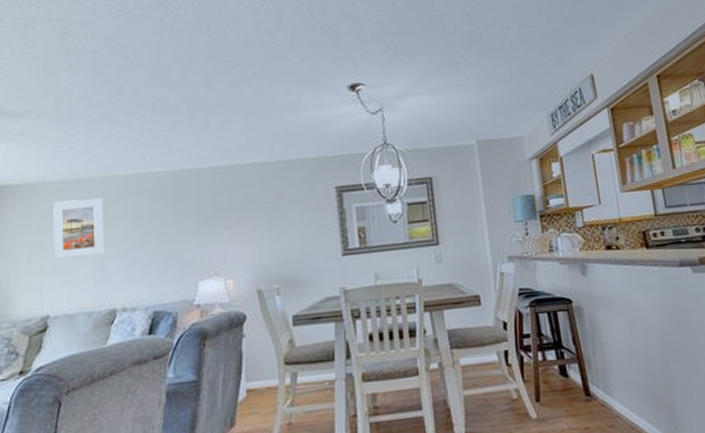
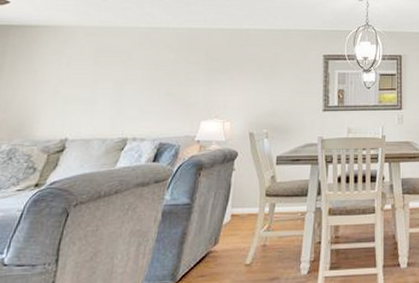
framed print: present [53,198,105,259] -> none [79,44,127,91]

